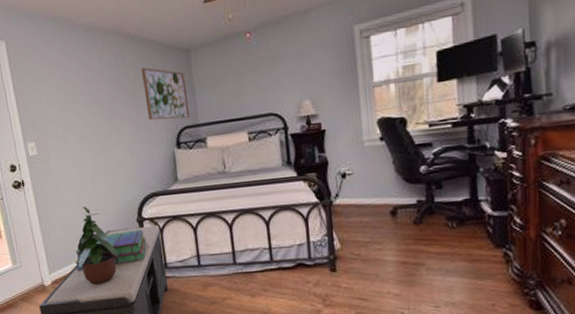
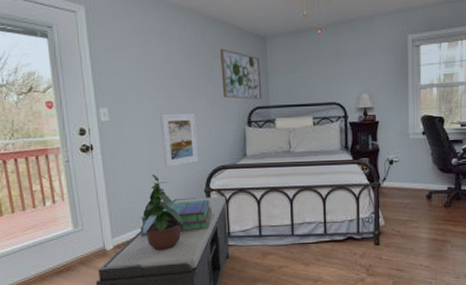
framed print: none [86,139,129,200] -> present [160,112,199,169]

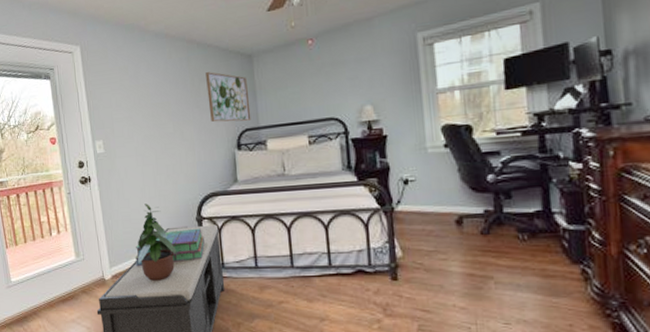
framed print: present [160,112,199,169] -> none [150,139,189,198]

